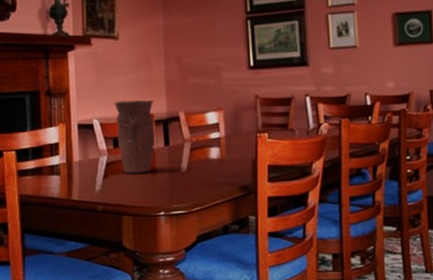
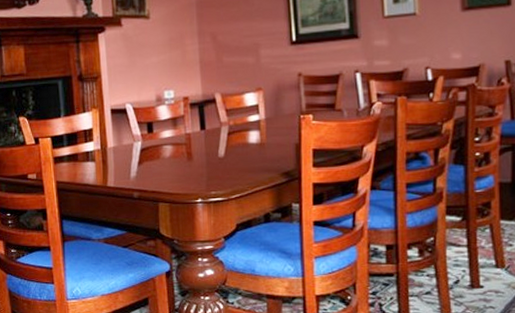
vase: present [114,100,156,174] -> none [147,82,191,160]

